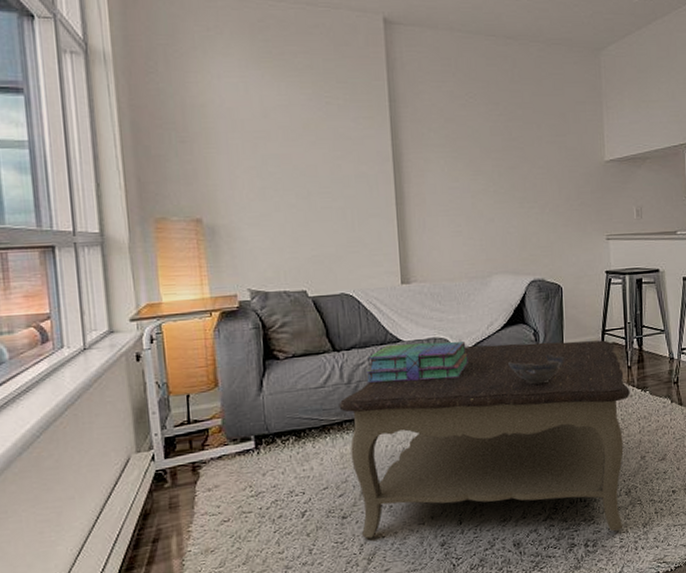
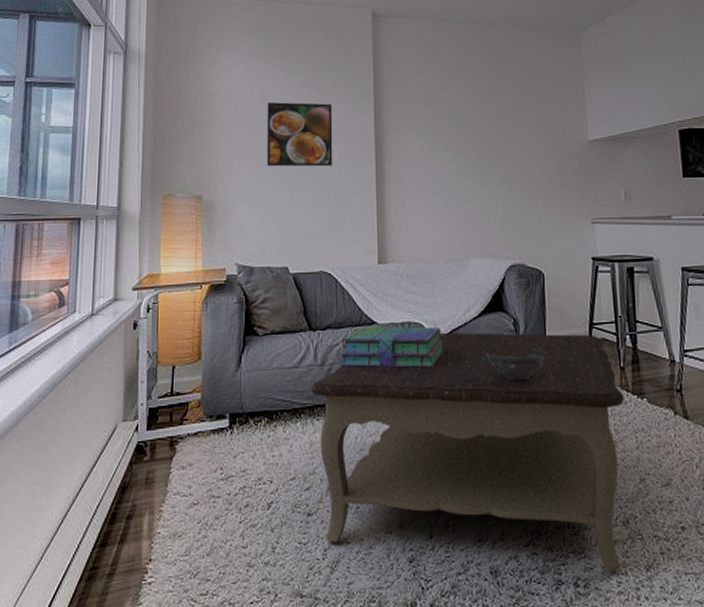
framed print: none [269,116,349,187] -> present [267,102,333,167]

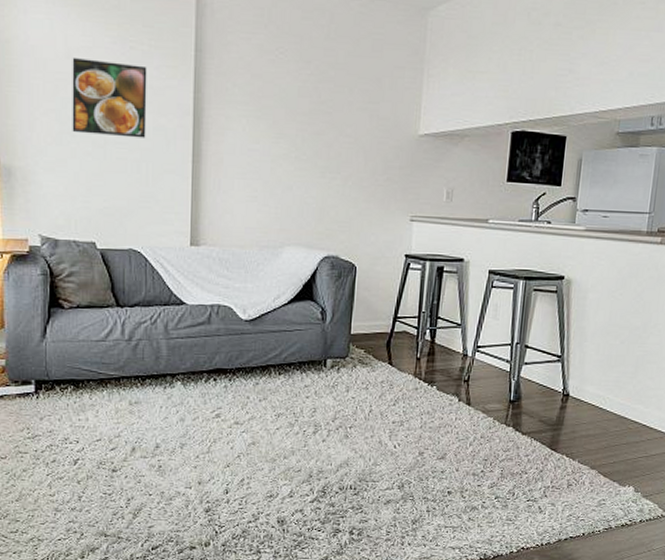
coffee table: present [311,333,624,572] -> none [118,318,416,524]
stack of books: present [340,326,443,368] -> none [147,306,251,348]
decorative bowl: present [486,348,548,381] -> none [291,336,351,365]

